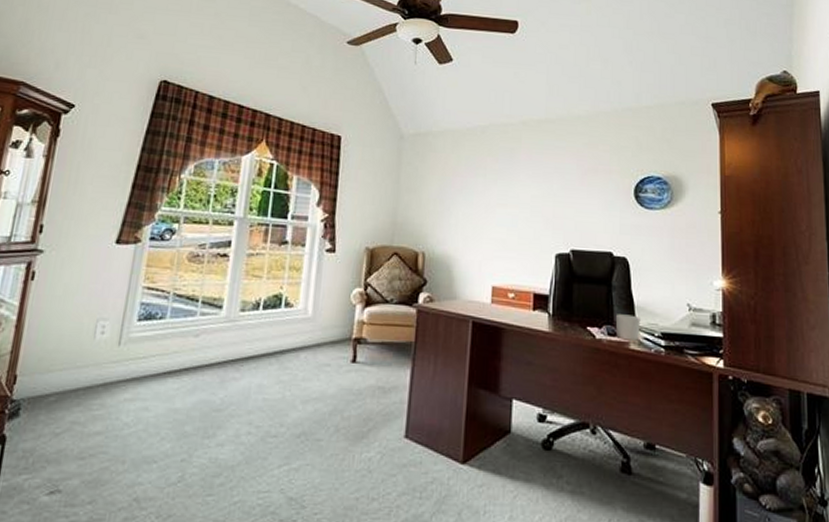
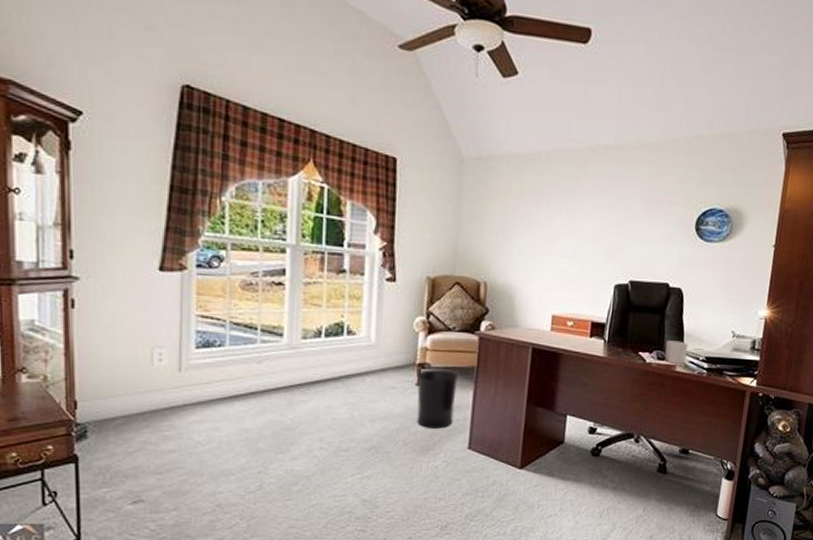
waste bin: none [350,345,396,413] -> present [416,369,459,429]

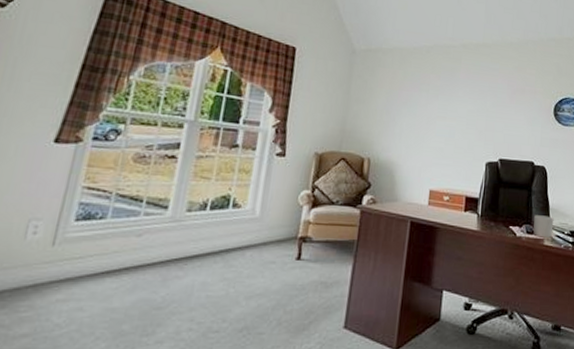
waste bin: present [416,369,459,429] -> none [293,243,339,306]

